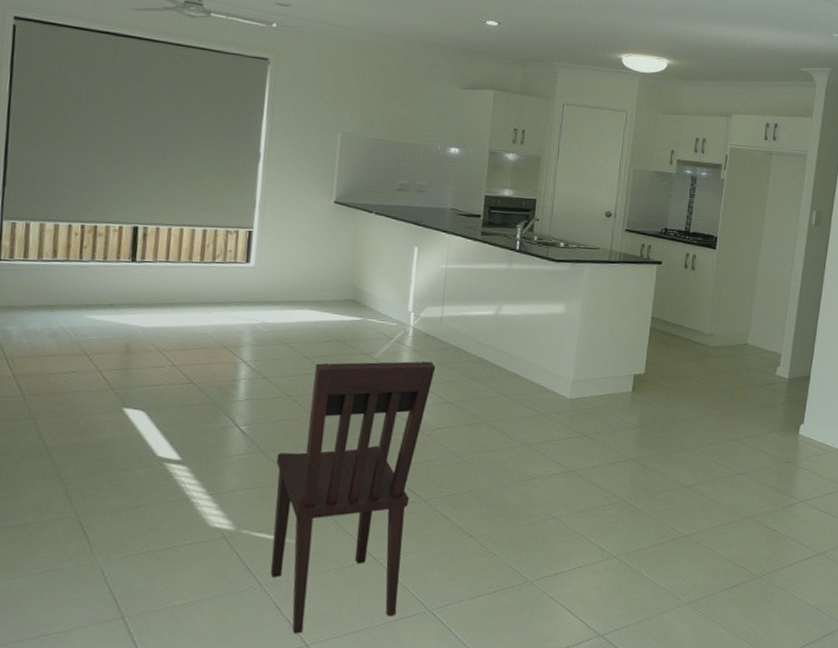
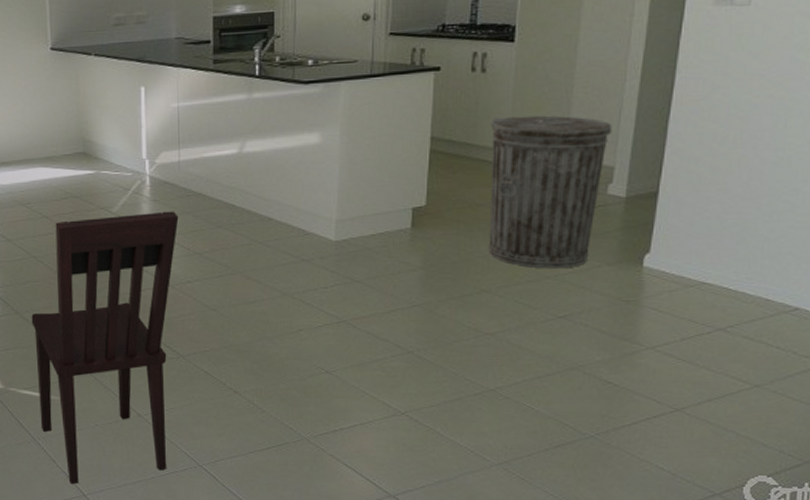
trash can: none [690,306,780,433] -> present [488,115,612,269]

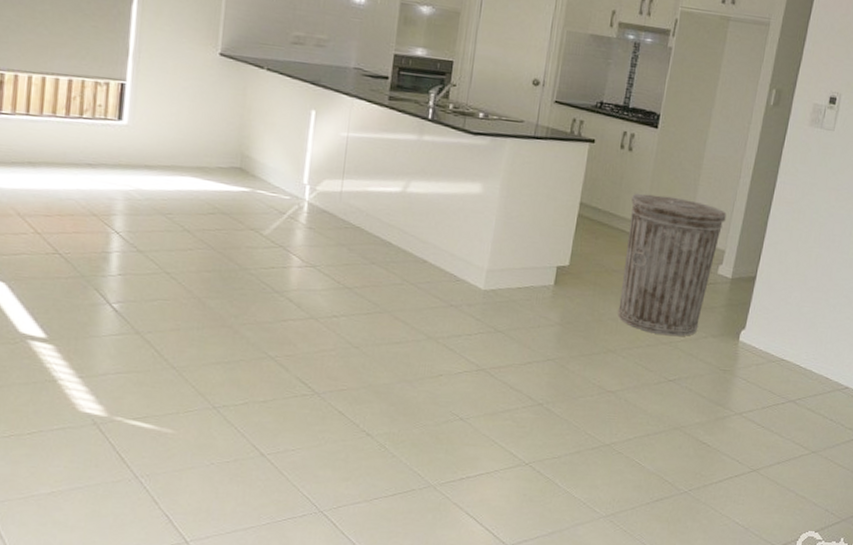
dining chair: present [31,211,179,485] -> none [146,237,333,530]

